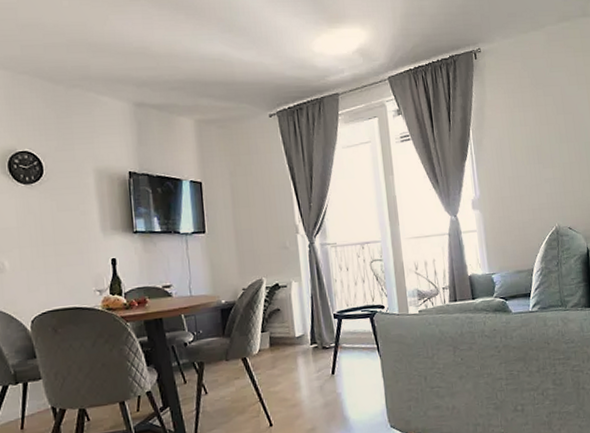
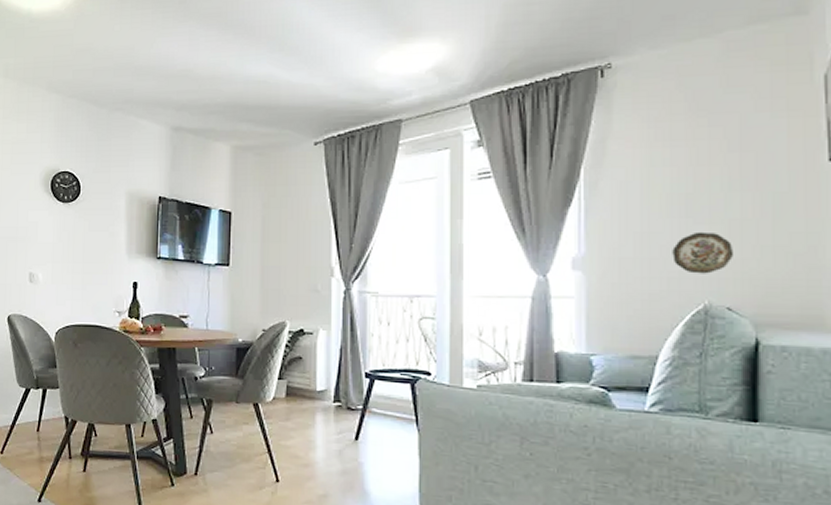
decorative plate: none [533,173,569,205] -> present [672,231,735,274]

